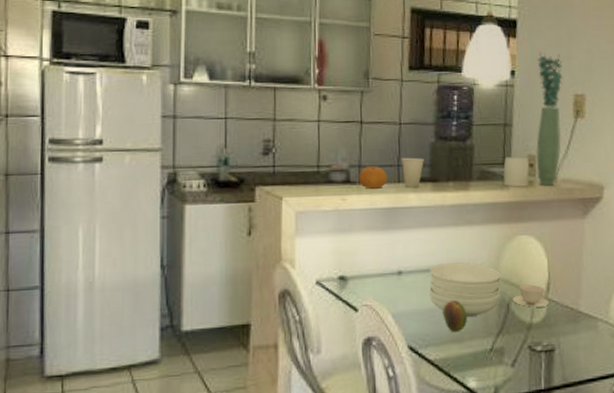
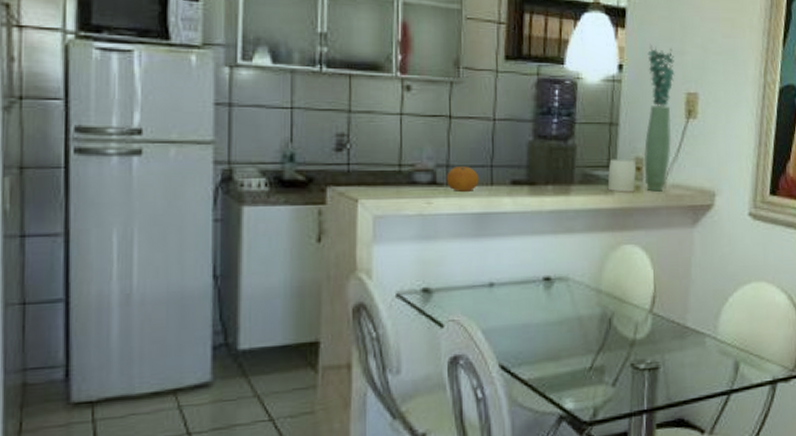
cup: present [400,157,424,189] -> none [494,157,521,192]
bowl: present [429,262,502,317] -> none [524,274,604,333]
fruit: present [442,299,467,333] -> none [538,314,565,350]
teacup: present [512,284,549,307] -> none [614,298,654,323]

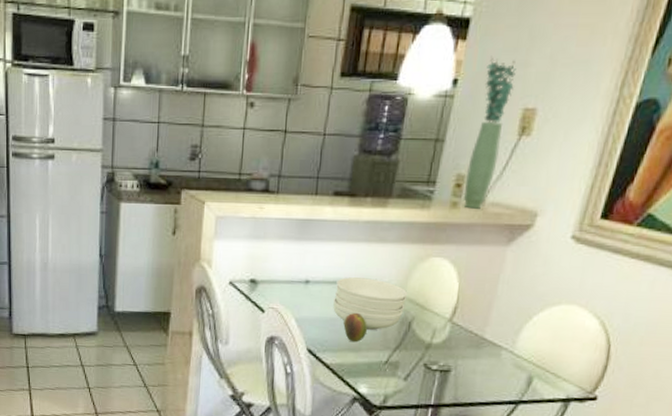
fruit: present [446,166,479,192] -> none [277,177,306,200]
bowl: none [524,274,604,333] -> present [333,277,408,330]
fruit: none [538,314,565,350] -> present [343,312,367,343]
mug: present [607,159,636,193] -> none [424,175,457,208]

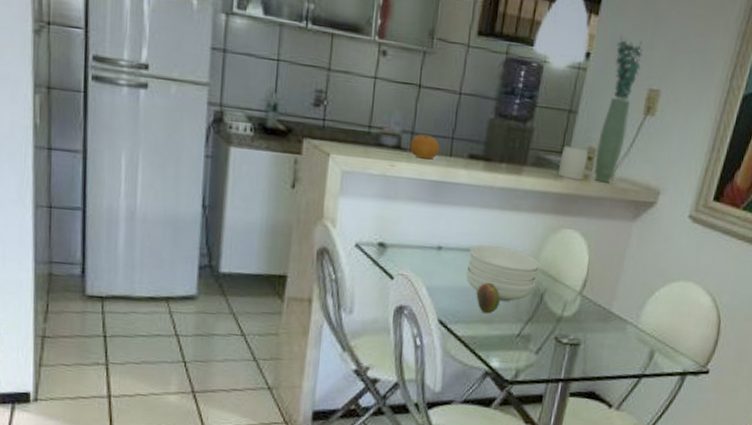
fruit: none [277,177,306,200] -> present [409,134,440,160]
mug: none [424,175,457,208] -> present [557,145,588,180]

